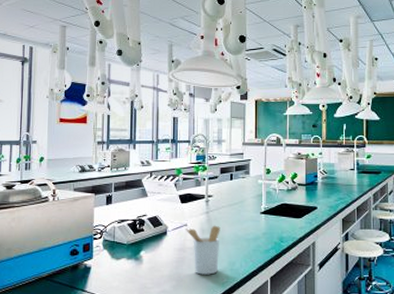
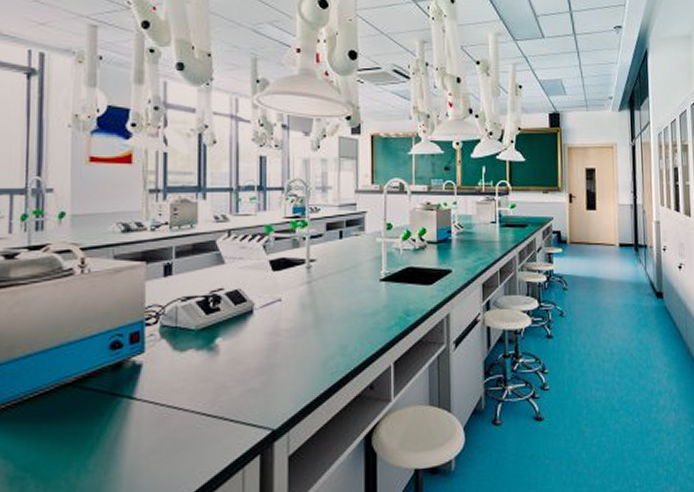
utensil holder: present [185,225,220,275] -> none [278,298,327,365]

